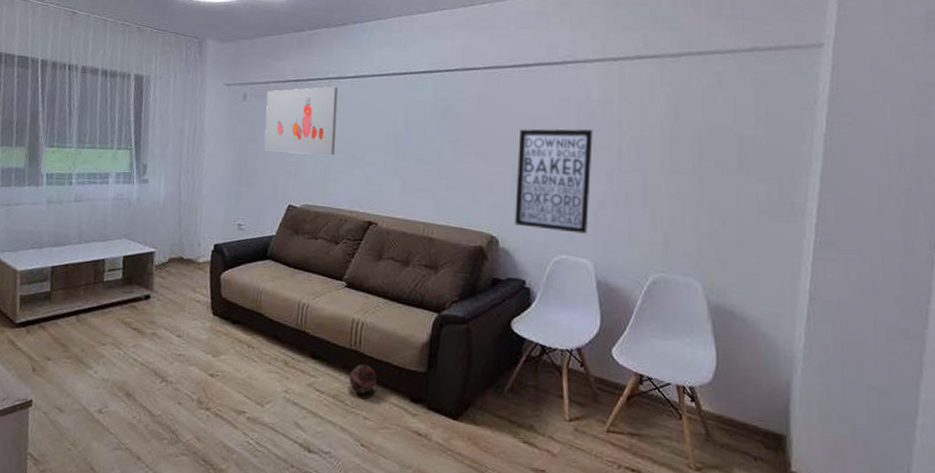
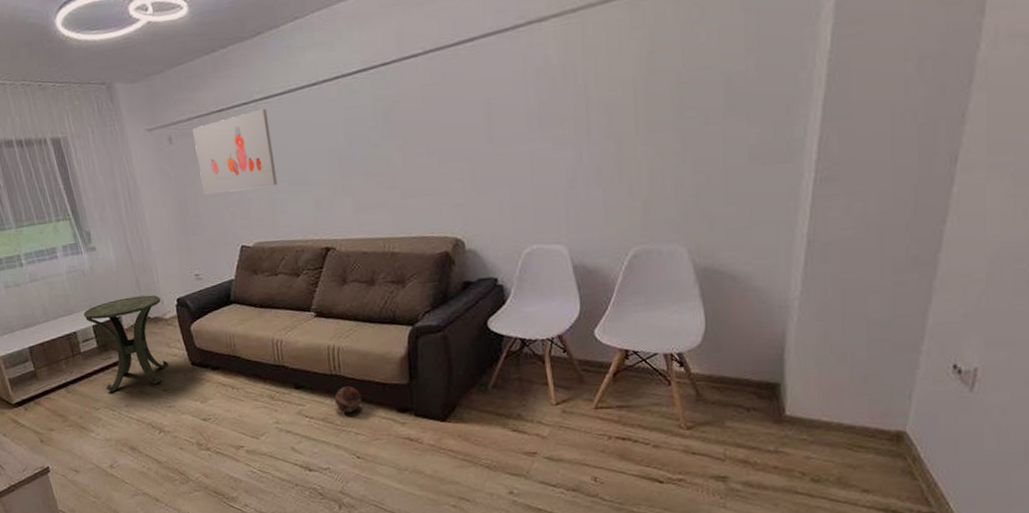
side table: none [118,234,198,329] -> present [83,295,169,392]
wall art: present [514,128,593,234] -> none [473,101,559,223]

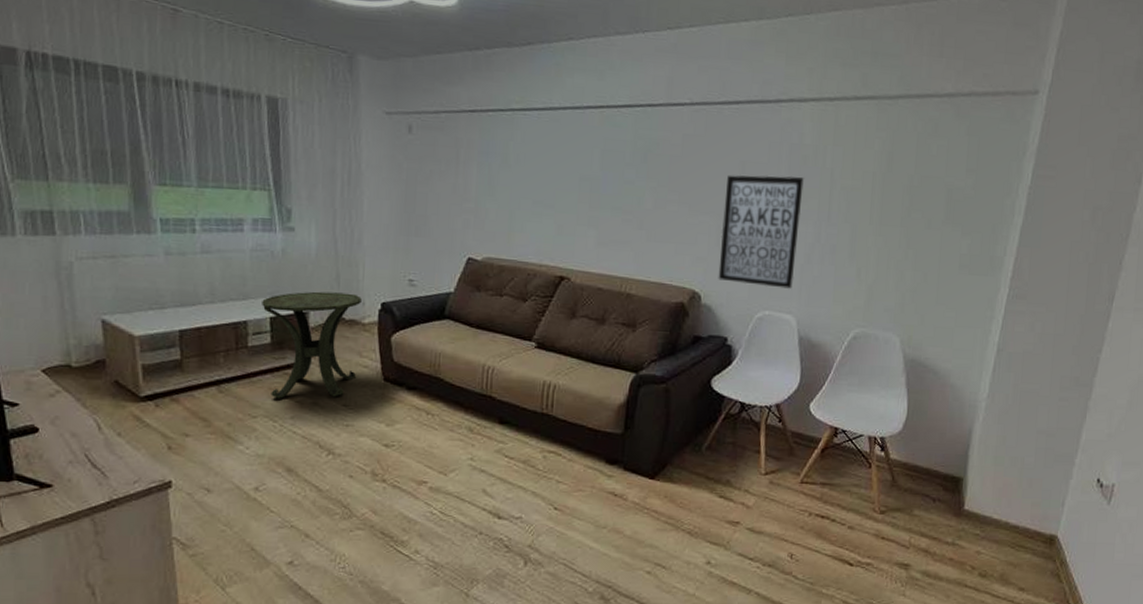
wall art: present [192,108,278,195] -> none [436,119,523,202]
decorative ball: present [335,385,362,413] -> none [541,427,571,458]
wall art: none [473,101,559,223] -> present [718,175,804,289]

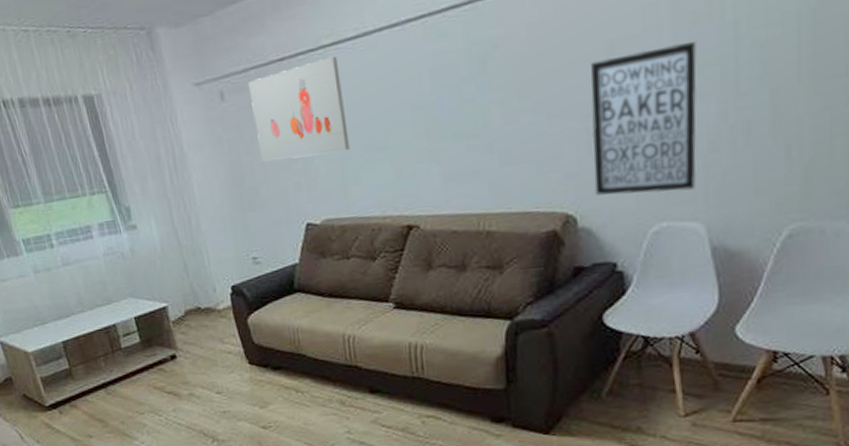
side table: present [262,291,362,399] -> none [124,281,222,394]
wall art: none [436,119,523,202] -> present [248,55,350,163]

